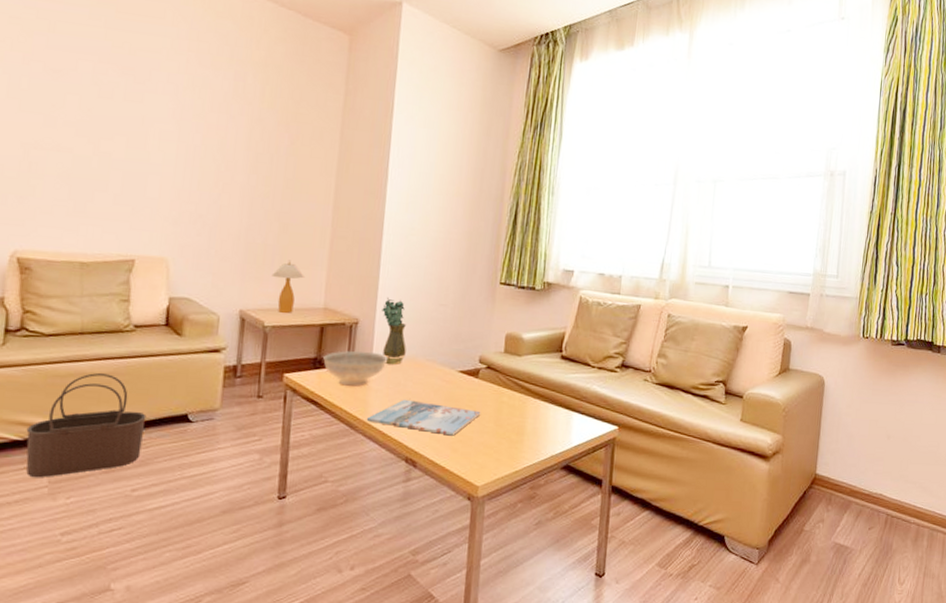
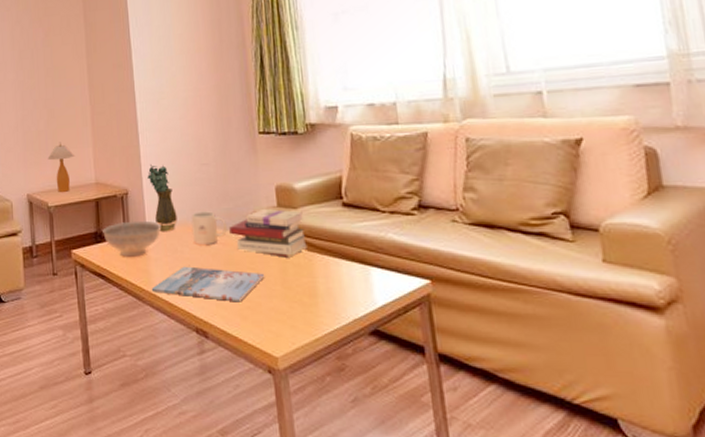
mug: none [418,349,454,382] -> present [191,211,227,246]
books: none [455,353,526,399] -> present [229,209,307,258]

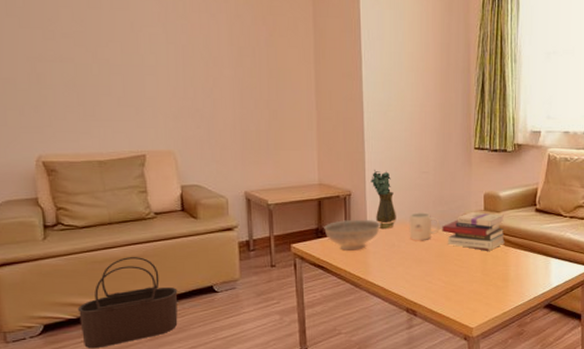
table lamp: present [47,142,76,192] -> none [268,143,299,191]
magazine: present [151,266,265,302] -> none [368,258,469,287]

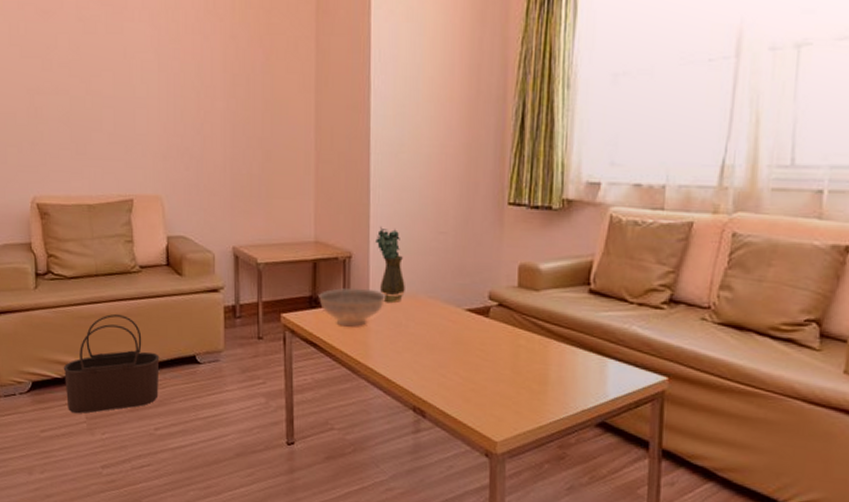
mug: present [409,213,440,241] -> none [420,284,459,322]
books: present [442,212,505,251] -> none [462,288,545,342]

